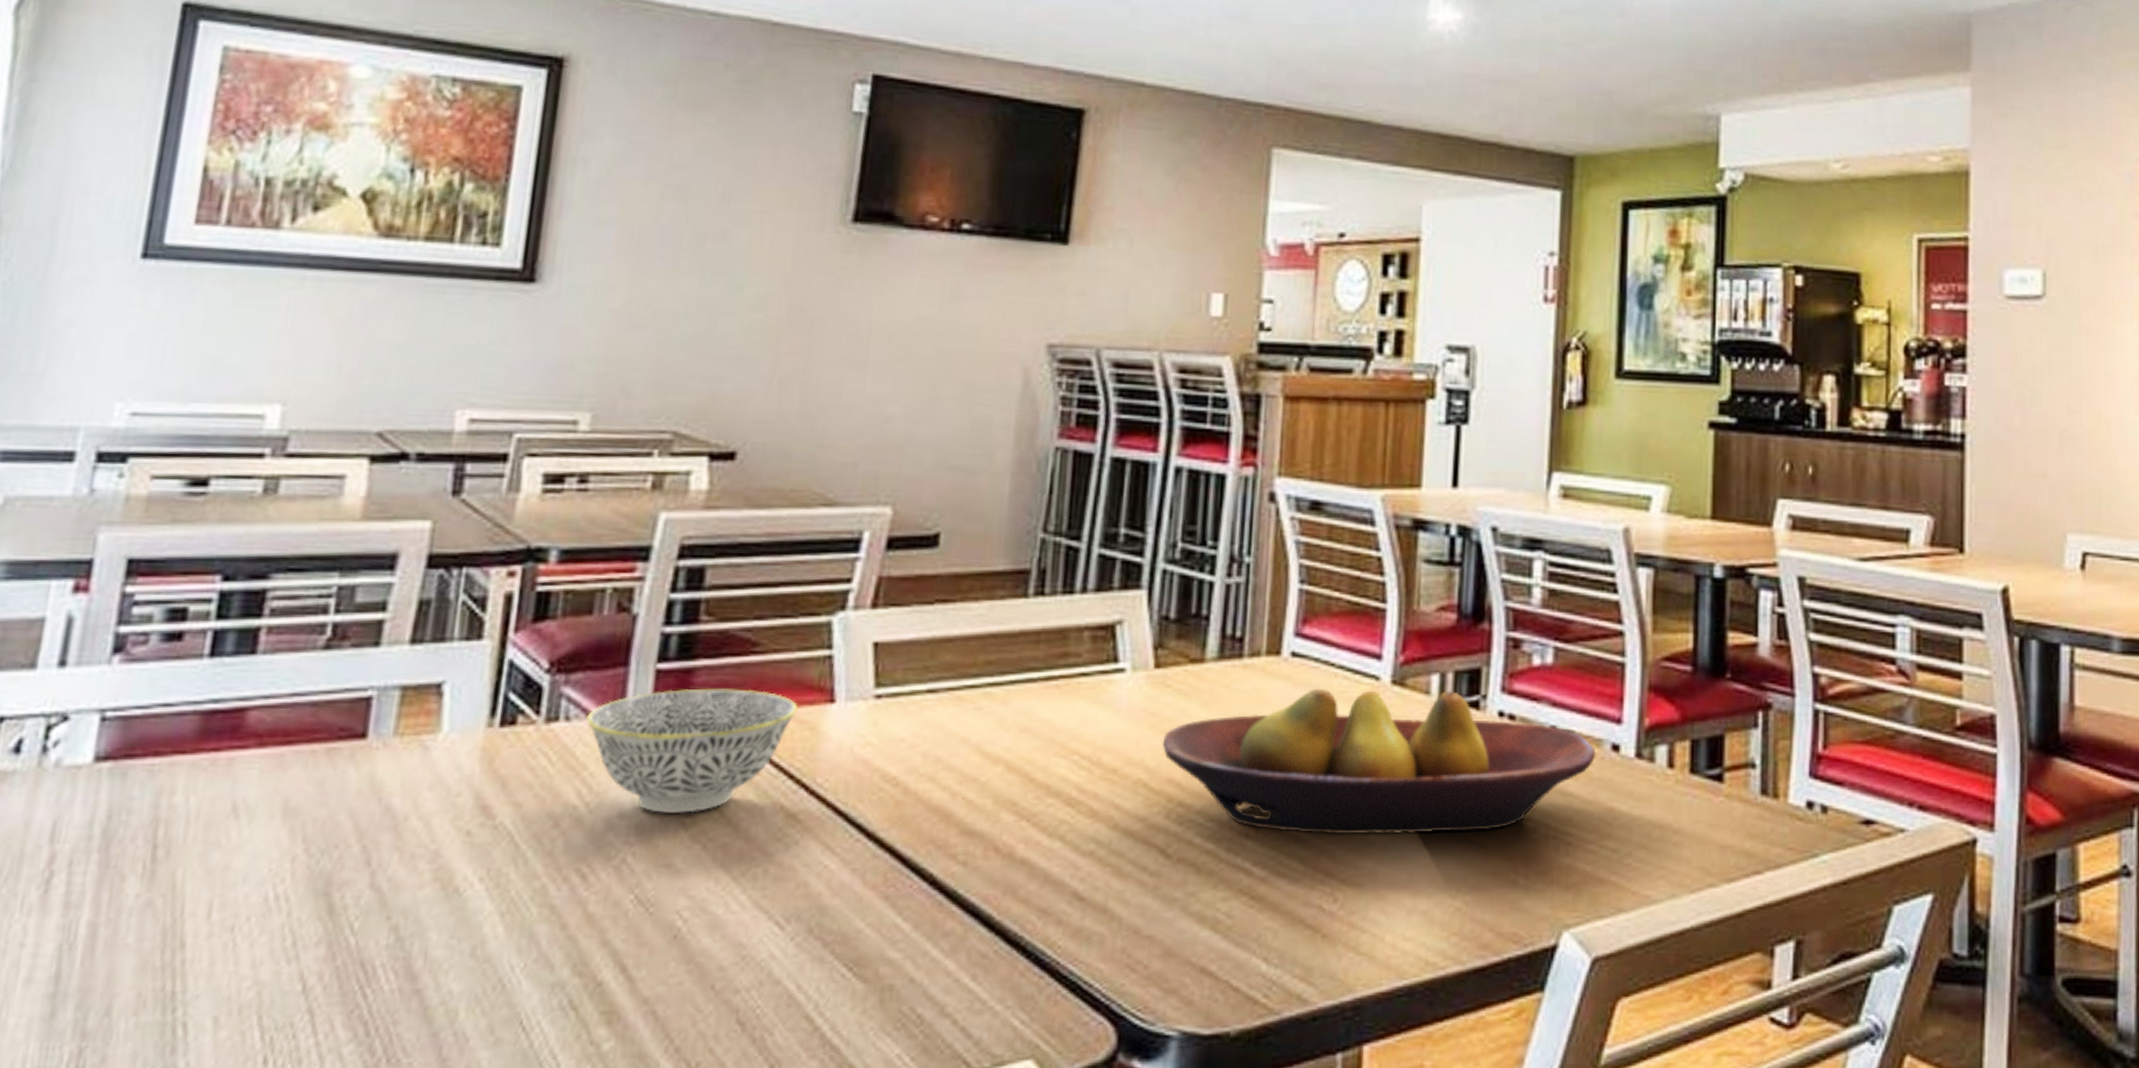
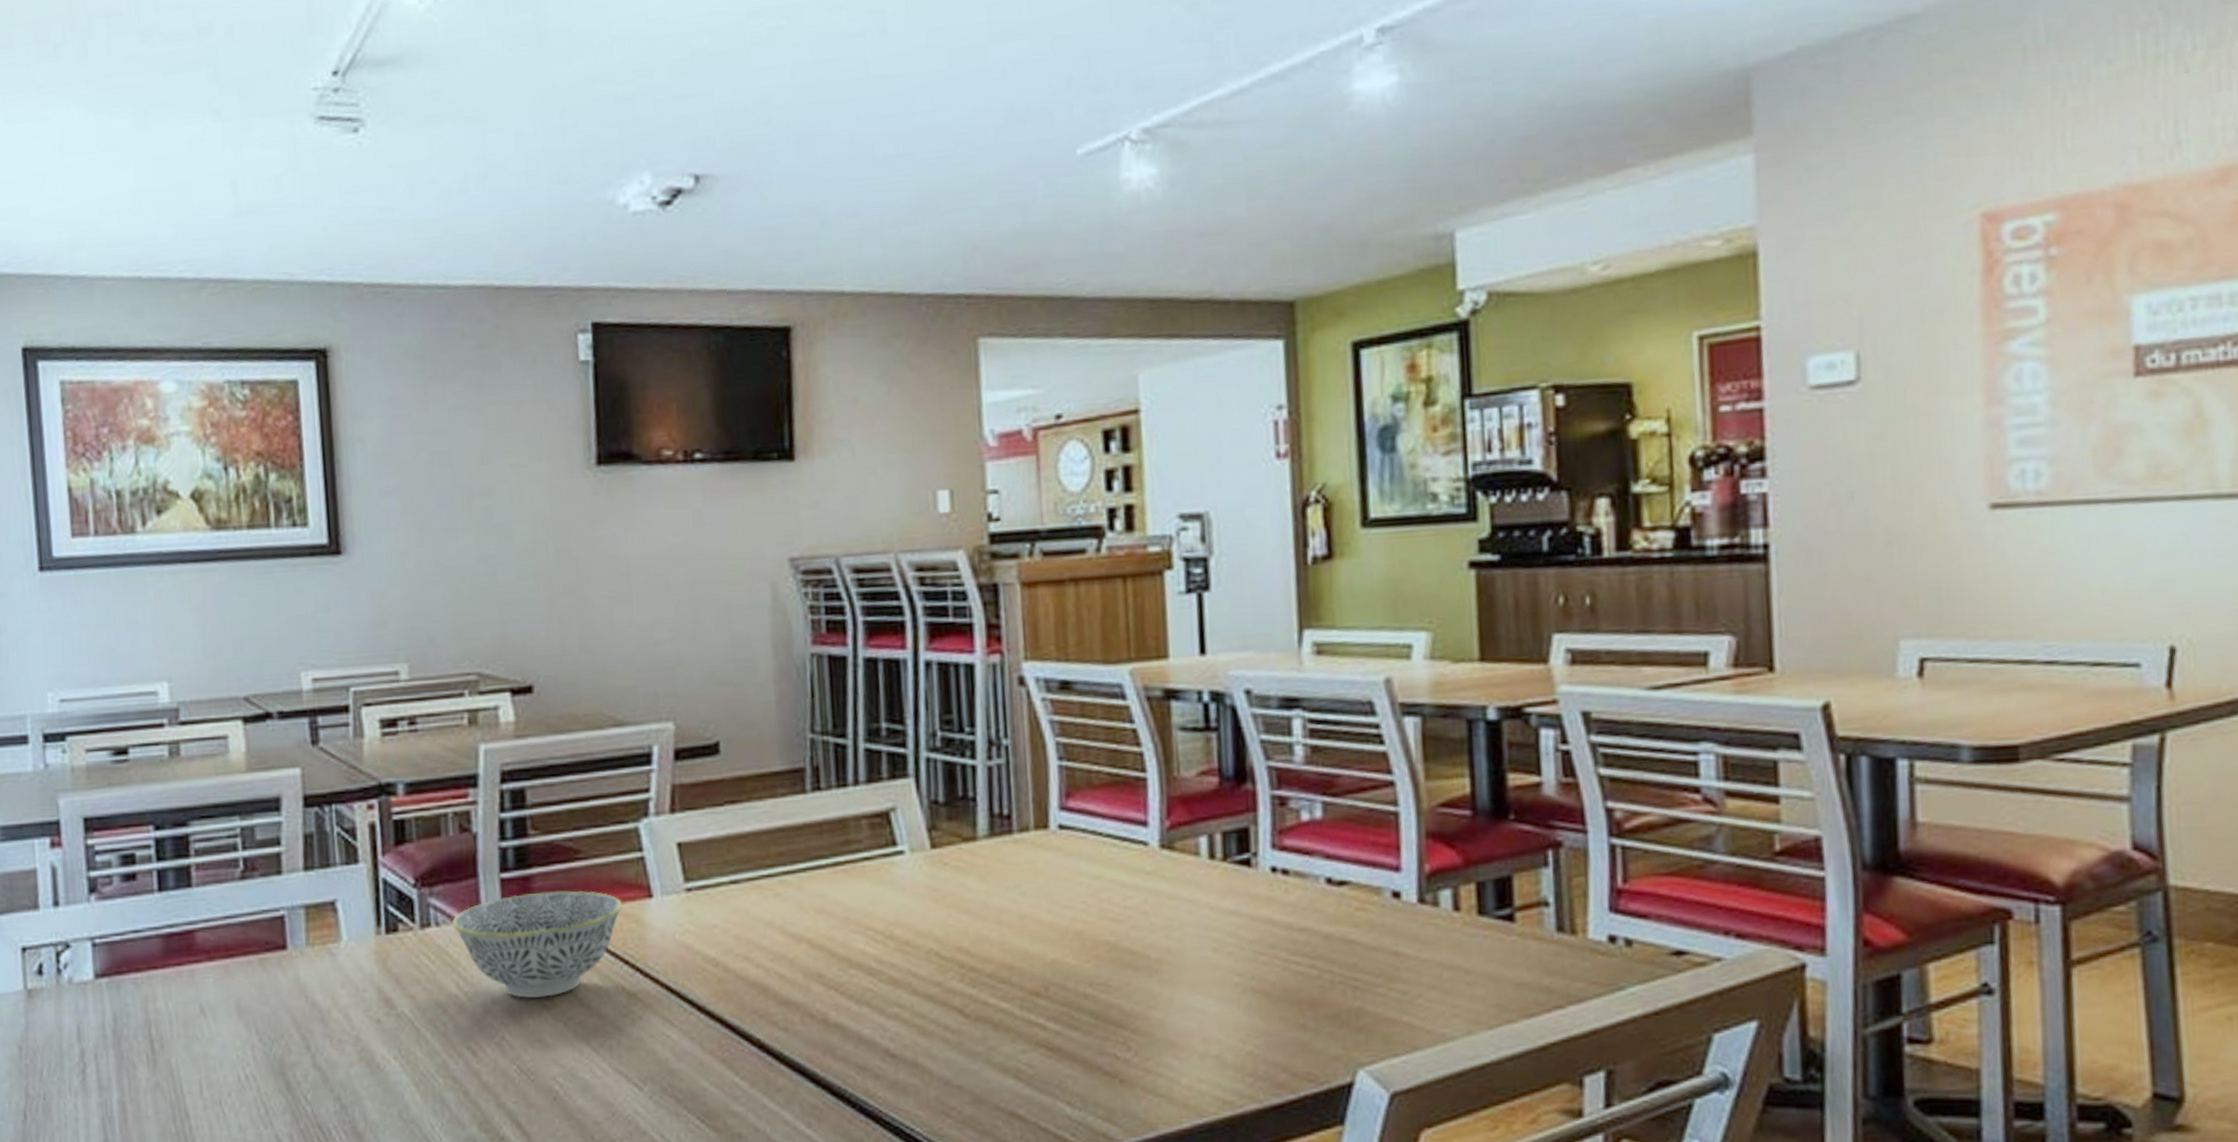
fruit bowl: present [1162,688,1596,835] -> none [947,851,1377,990]

